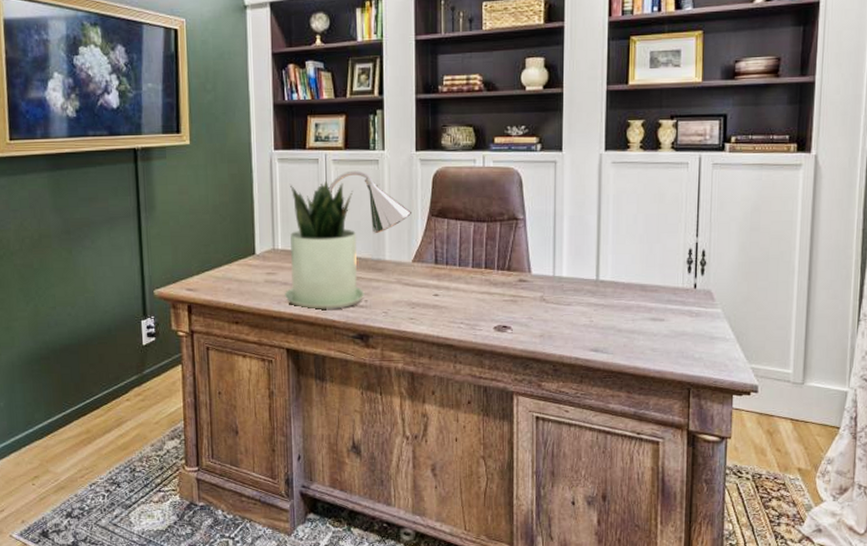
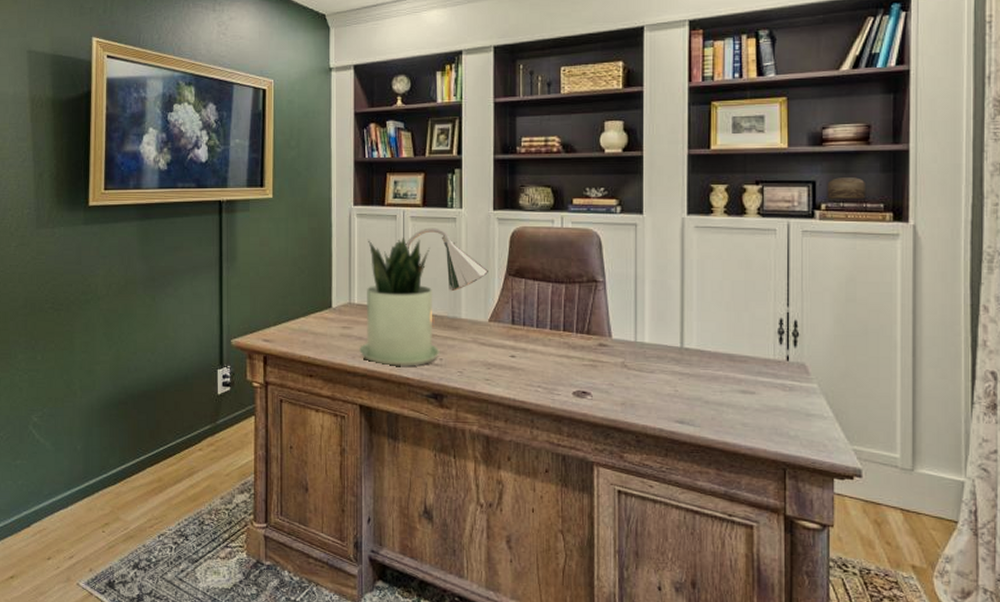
decorative box: none [737,110,773,133] -> present [827,177,865,200]

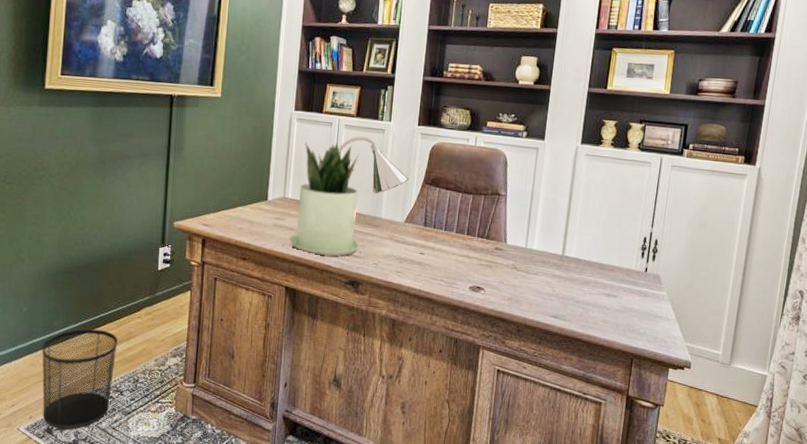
waste bin: none [98,465,179,582] -> present [41,328,118,429]

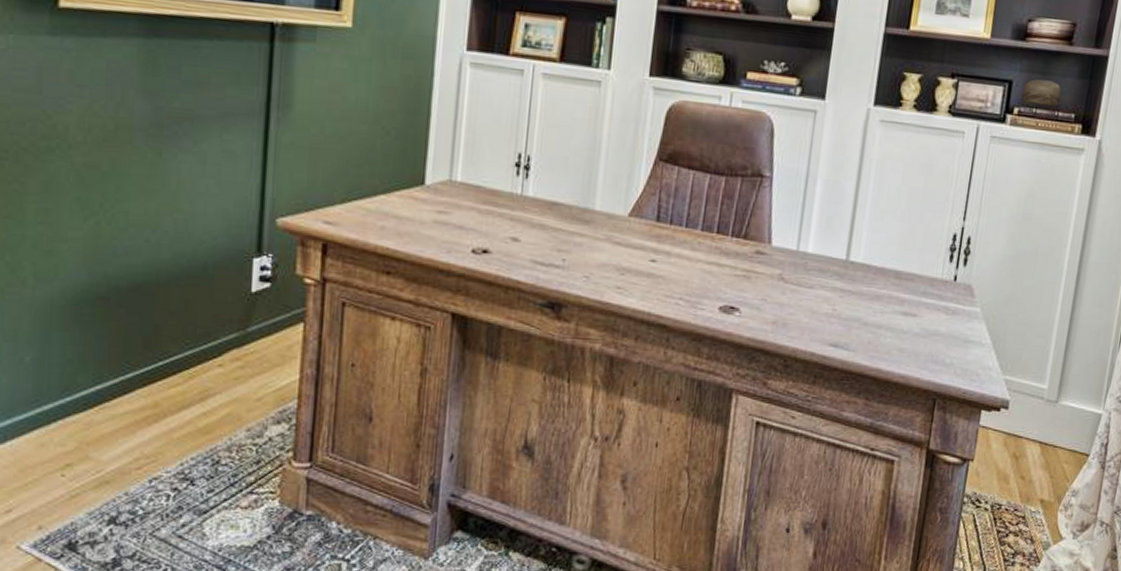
waste bin: present [41,328,118,429] -> none [57,385,186,542]
planter: present [289,142,360,256] -> none [458,99,565,267]
table lamp: present [338,136,409,194] -> none [532,90,636,176]

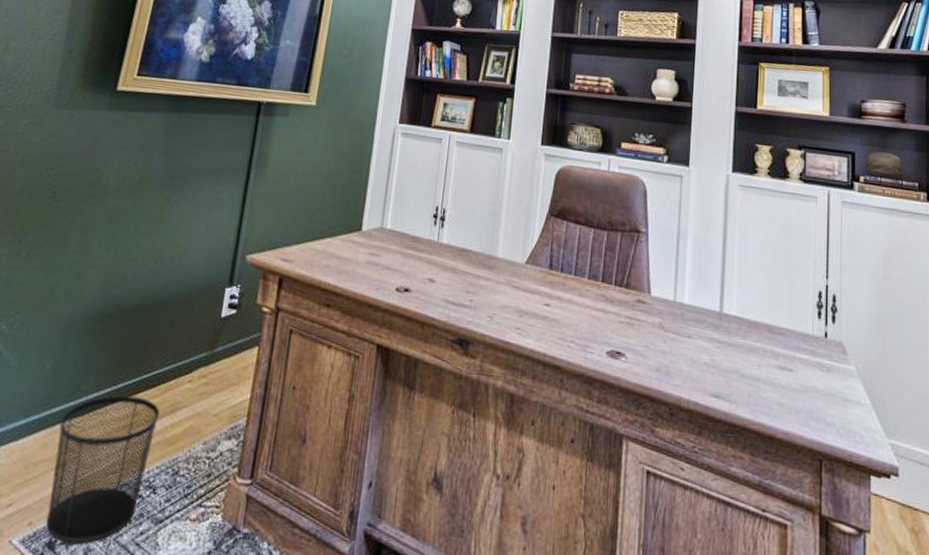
waste bin: none [57,385,186,542] -> present [46,395,160,544]

